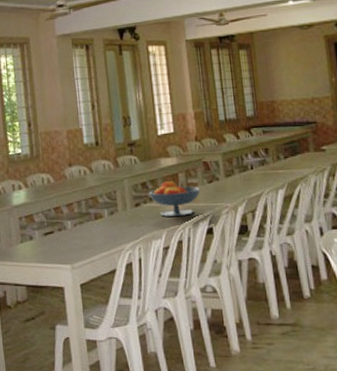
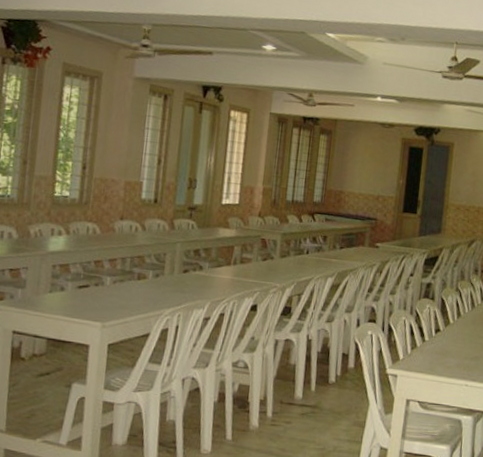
fruit bowl: present [149,181,200,218] -> none [200,252,253,290]

